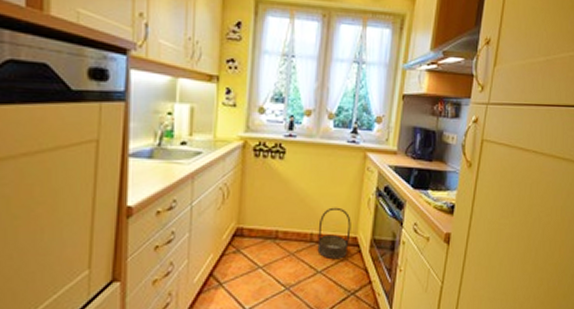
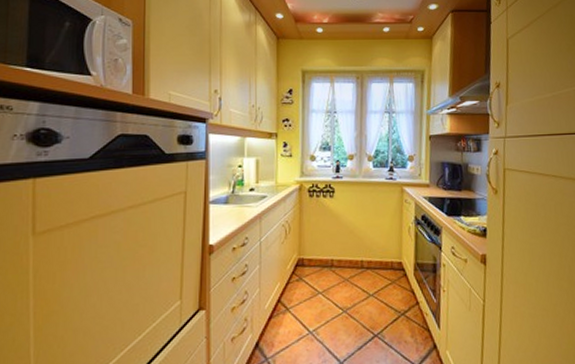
basket: present [317,207,351,260] -> none [367,236,396,284]

